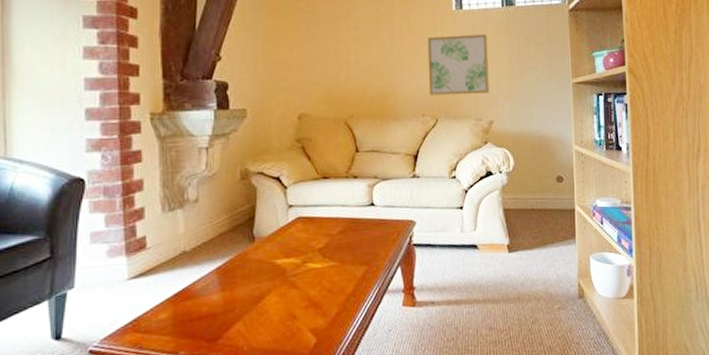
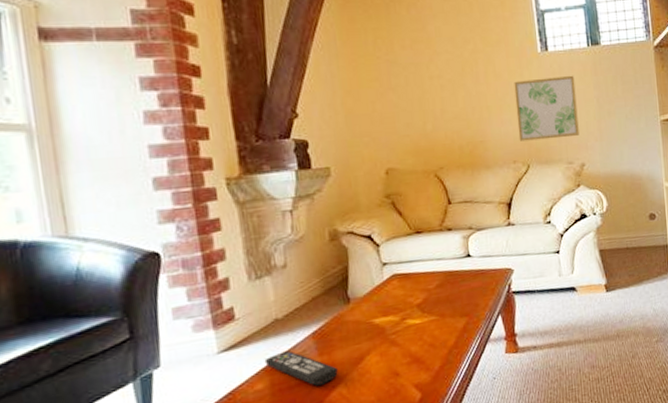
remote control: none [170,283,238,321] -> present [264,350,338,386]

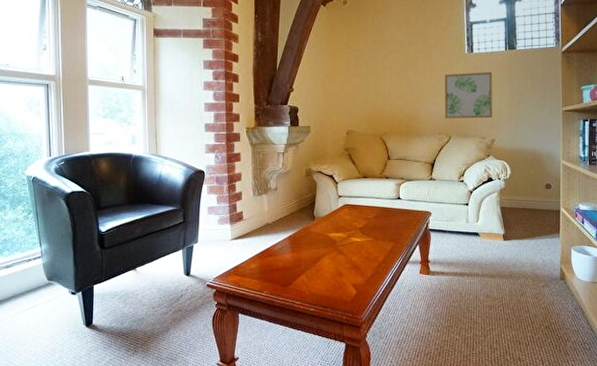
remote control: present [264,350,338,386] -> none [258,246,302,272]

